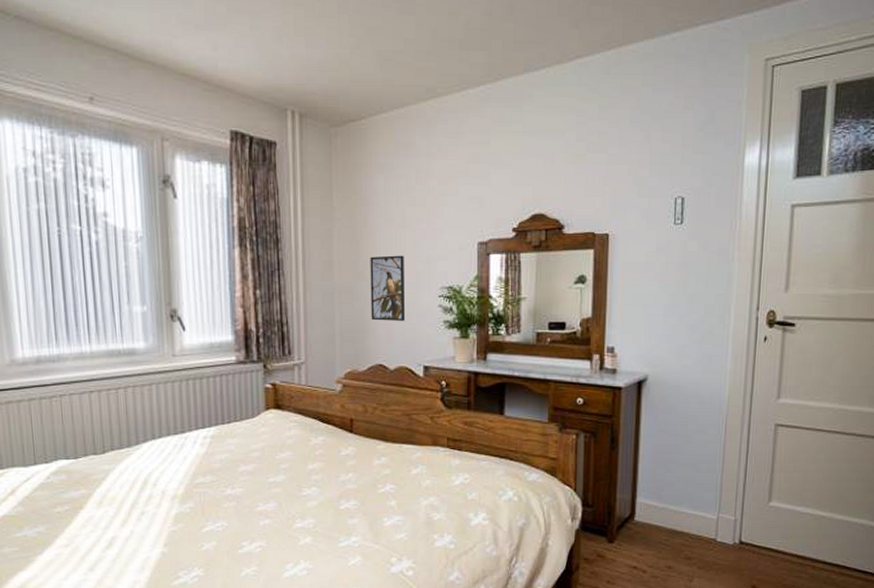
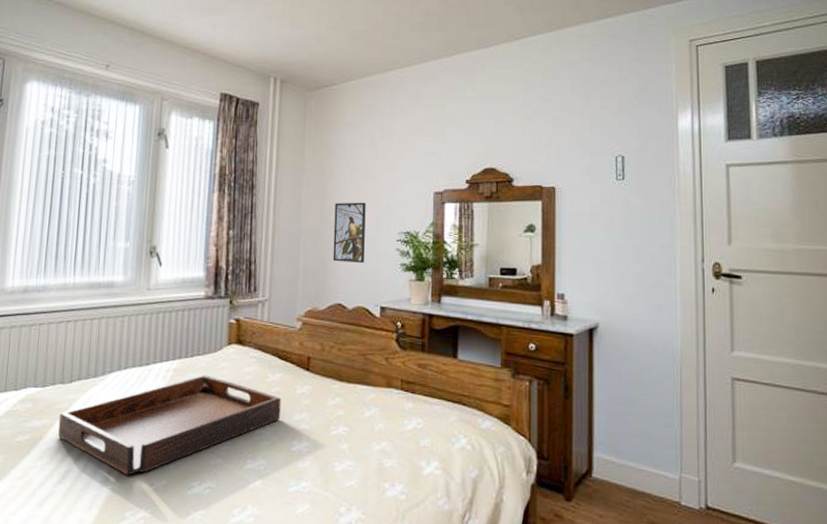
serving tray: none [96,441,327,539] -> present [58,375,282,476]

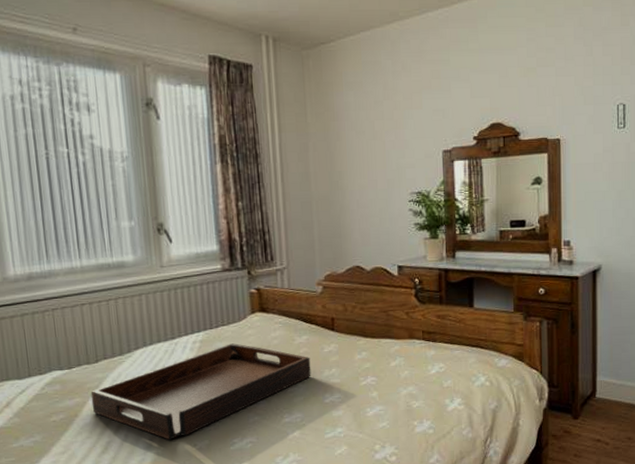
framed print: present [333,202,366,263] -> none [344,165,379,226]

